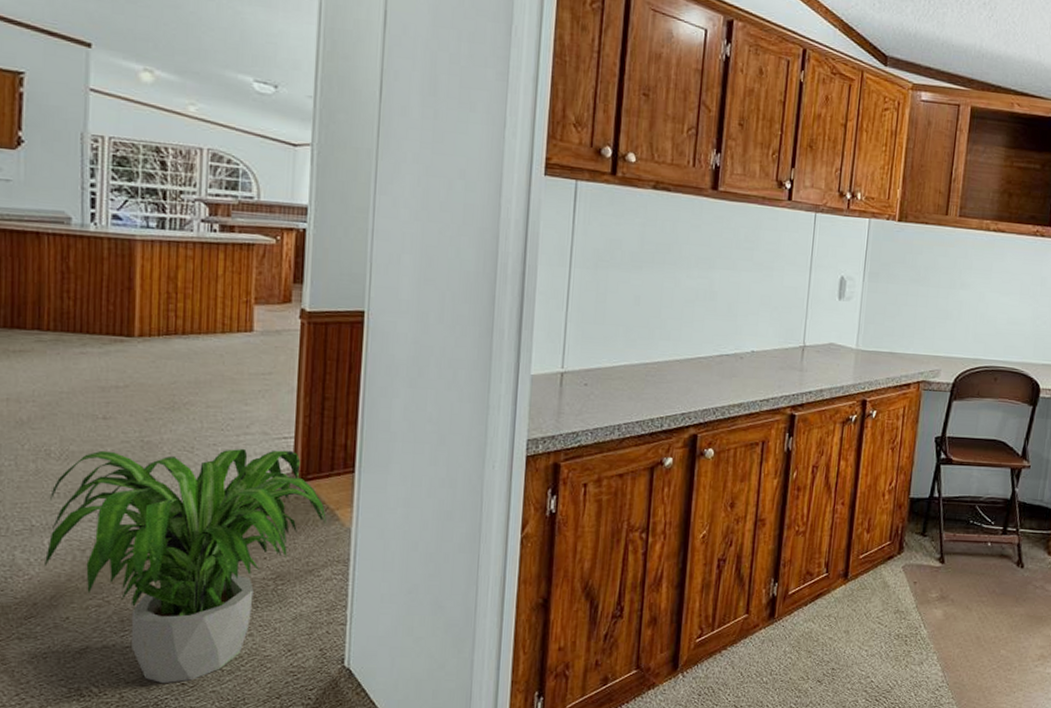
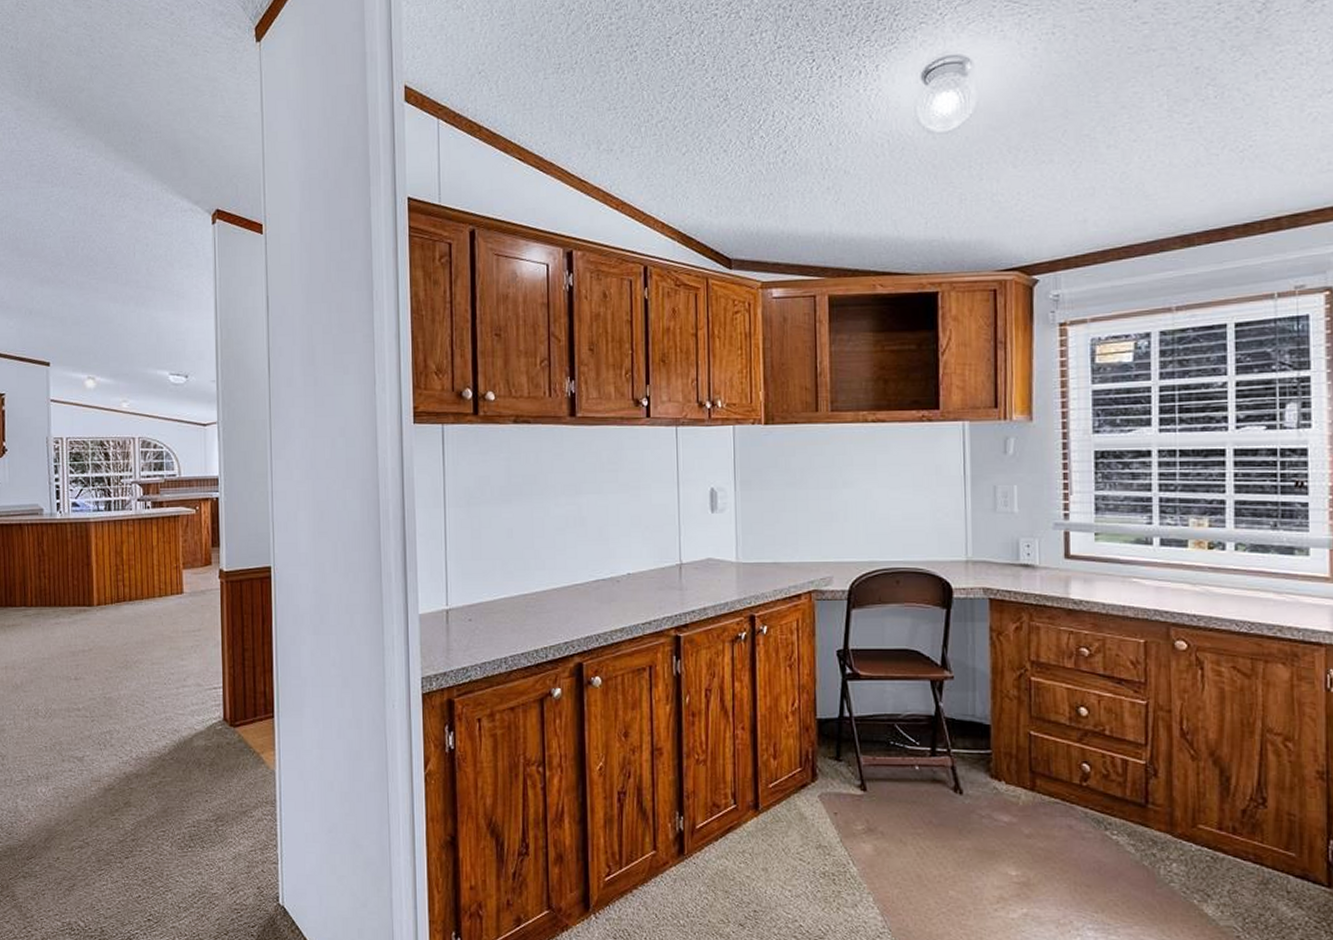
potted plant: present [43,448,326,684] -> none [38,699,254,920]

